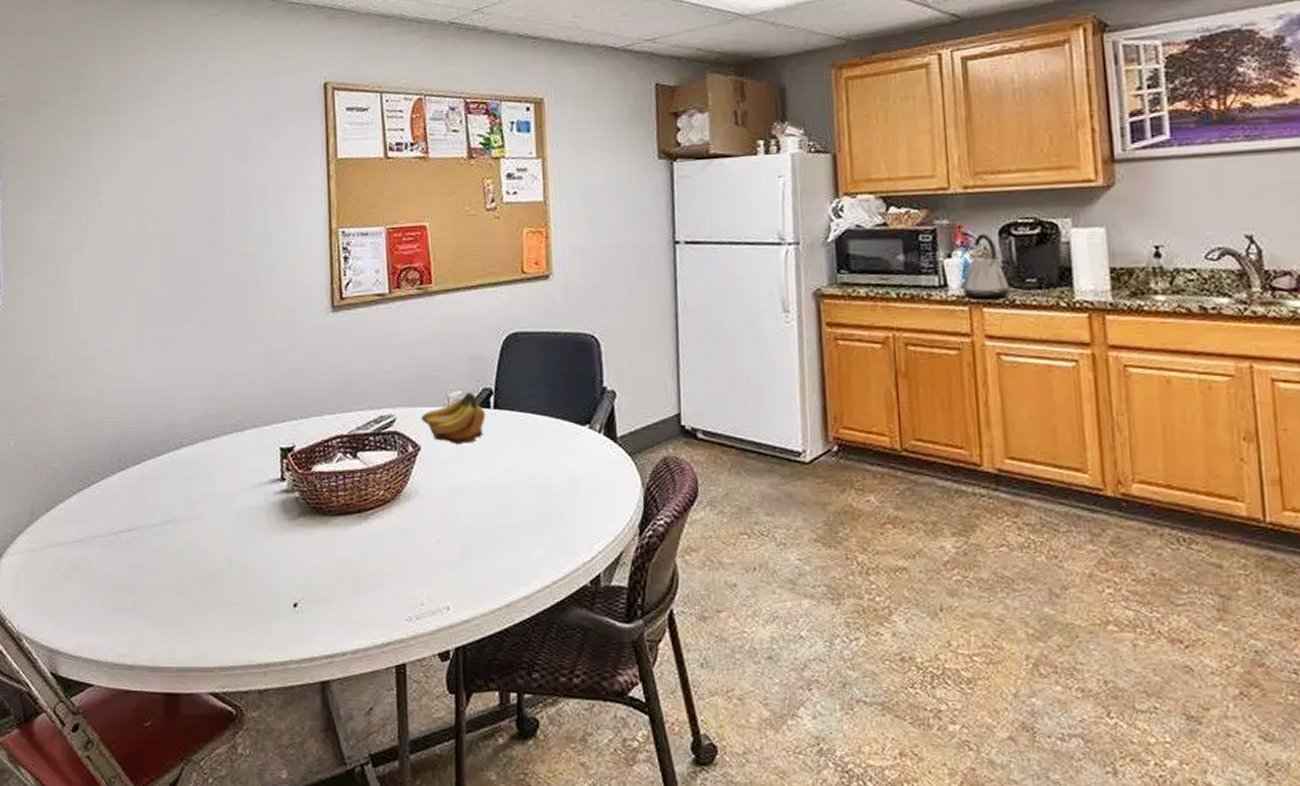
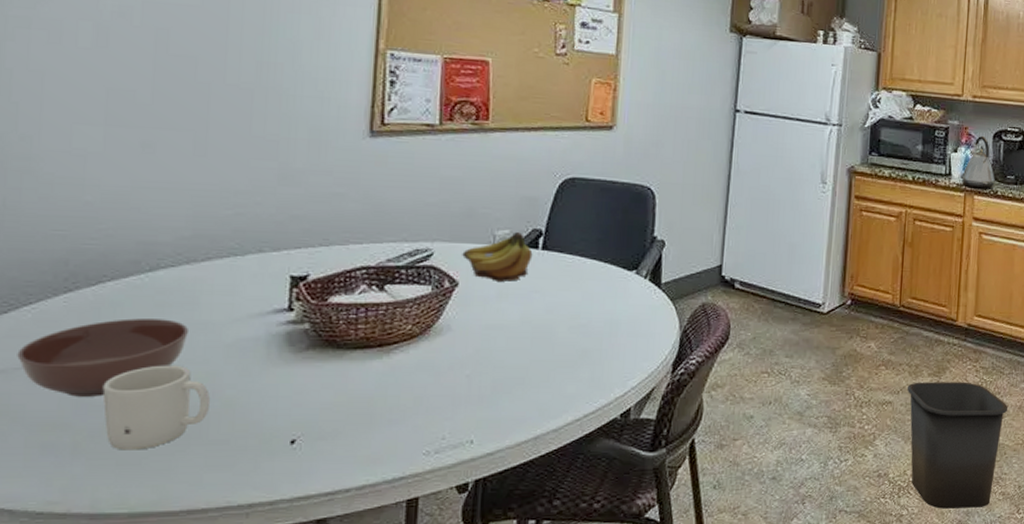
bowl: none [92,491,208,562] -> present [17,318,190,397]
mug: none [151,533,229,610] -> present [102,365,211,451]
waste bin: none [926,542,1073,707] -> present [908,382,1008,509]

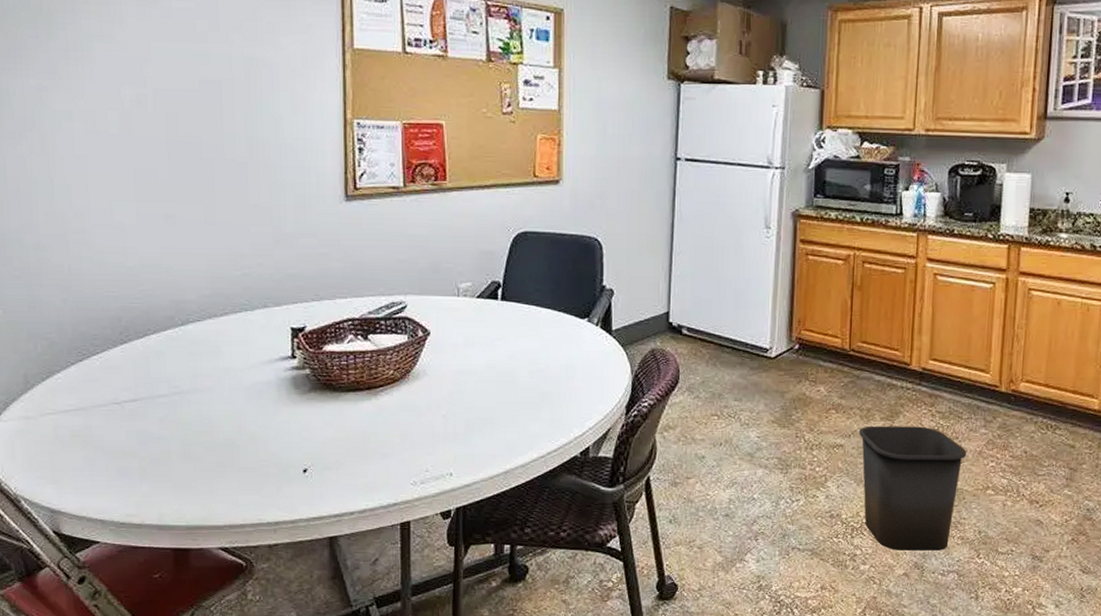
bowl: present [17,318,190,397] -> none [93,365,217,430]
mug: present [102,365,211,451] -> none [157,404,239,475]
fruit: present [462,232,533,282] -> none [432,285,493,330]
kettle: present [961,136,995,190] -> none [914,172,951,229]

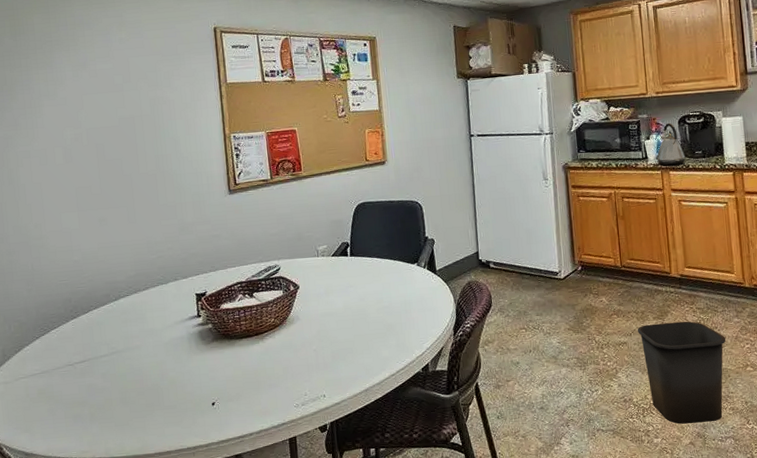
kettle: none [914,172,951,229] -> present [656,123,686,167]

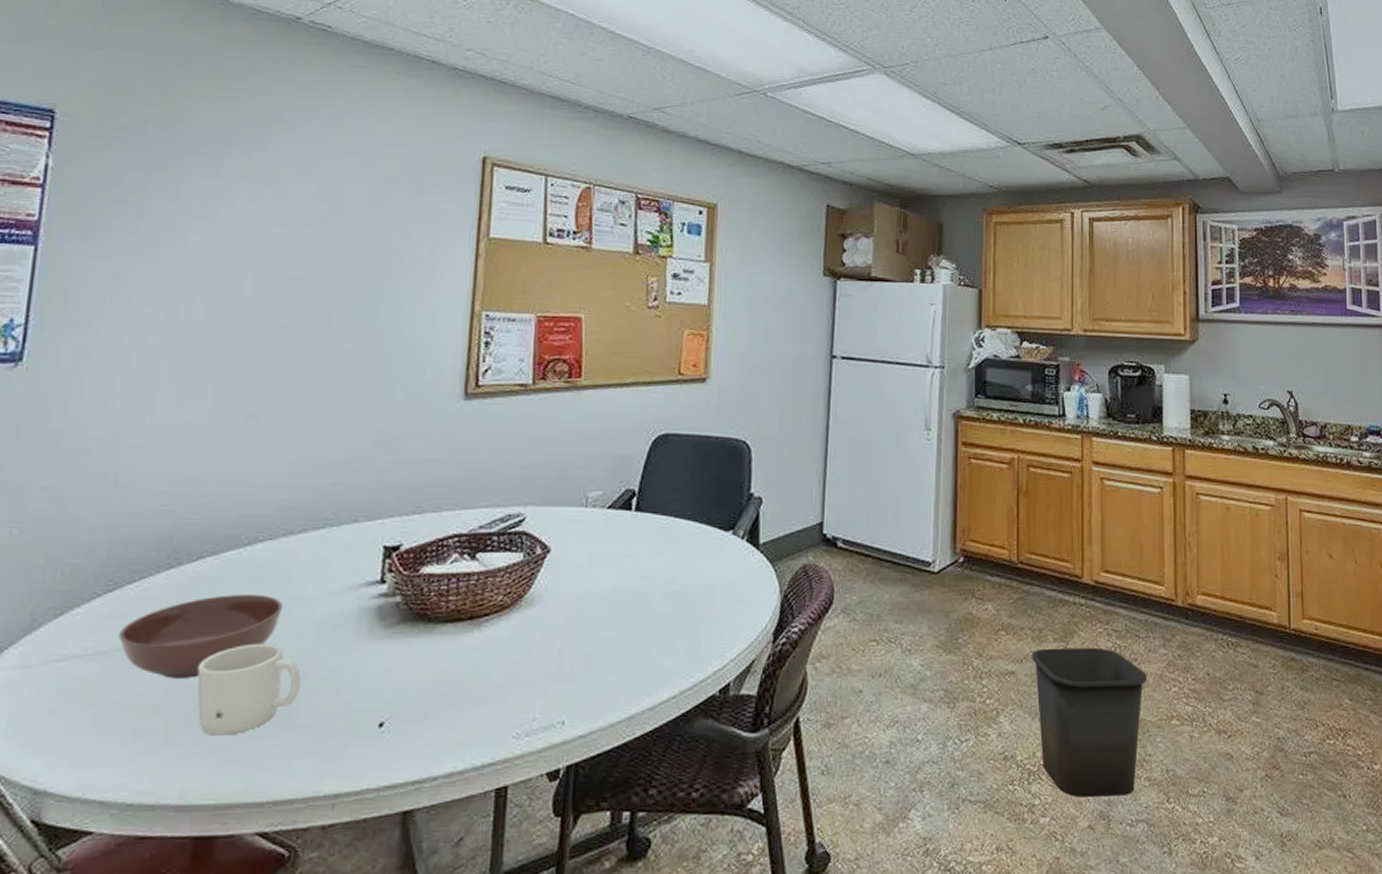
bowl: none [53,330,143,384] -> present [118,594,284,679]
mug: none [101,359,162,416] -> present [196,643,302,736]
kettle: present [656,123,686,167] -> none [1077,373,1114,431]

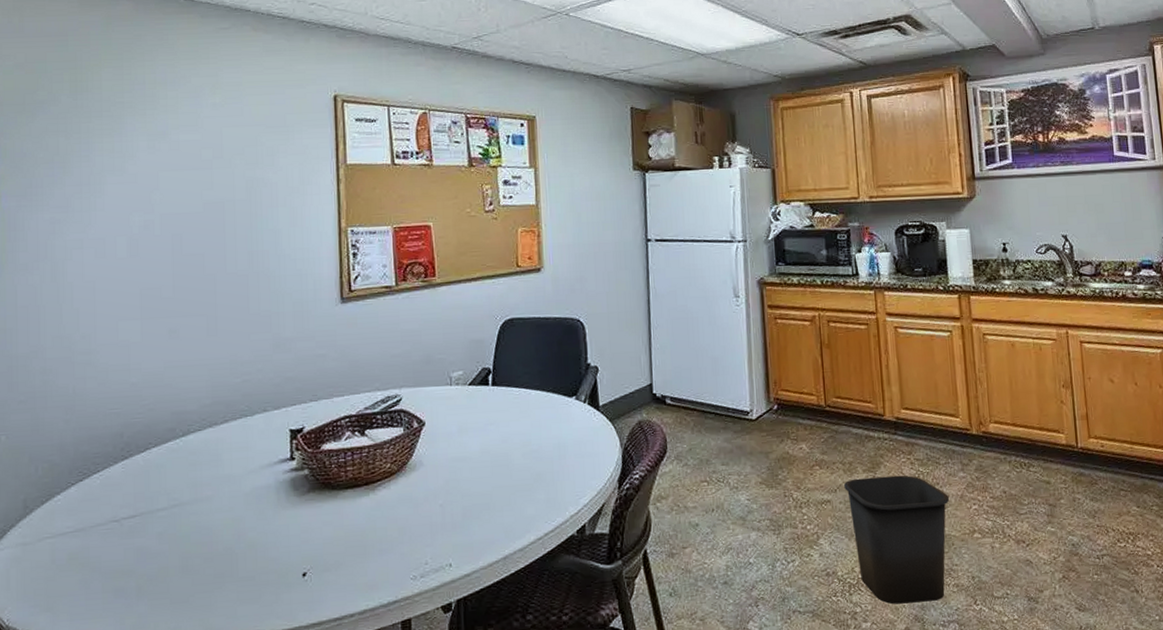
bowl: present [118,594,284,679] -> none [92,475,217,547]
mug: present [196,643,302,736] -> none [155,514,238,591]

